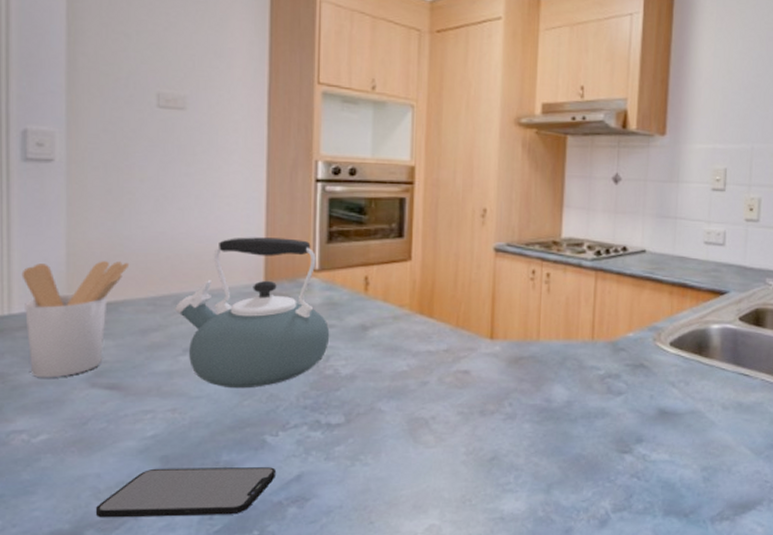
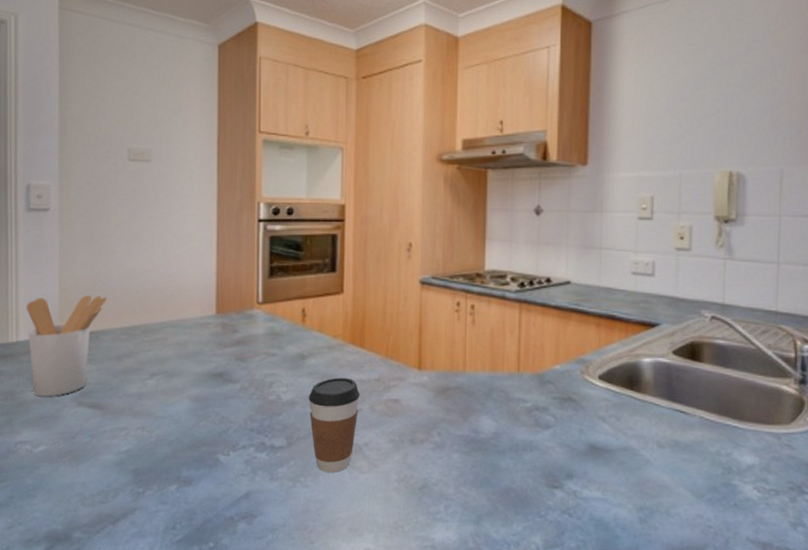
smartphone: present [95,467,275,518] -> none [81,480,227,526]
kettle: present [175,237,330,389] -> none [143,273,272,411]
coffee cup: none [370,349,428,450] -> present [308,377,360,474]

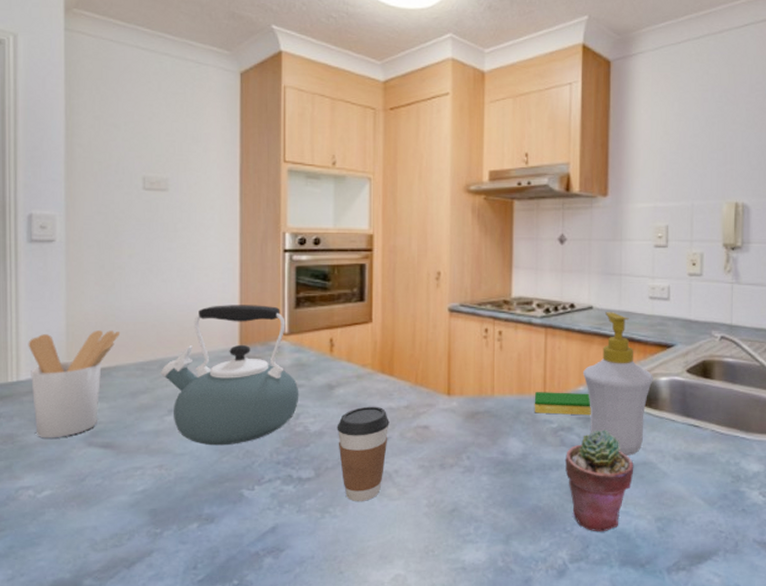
kettle: none [143,273,272,411] -> present [161,305,299,446]
dish sponge: none [507,369,568,396] -> present [534,392,591,416]
potted succulent: none [539,411,614,519] -> present [564,430,634,532]
soap bottle: none [560,287,637,440] -> present [583,312,654,456]

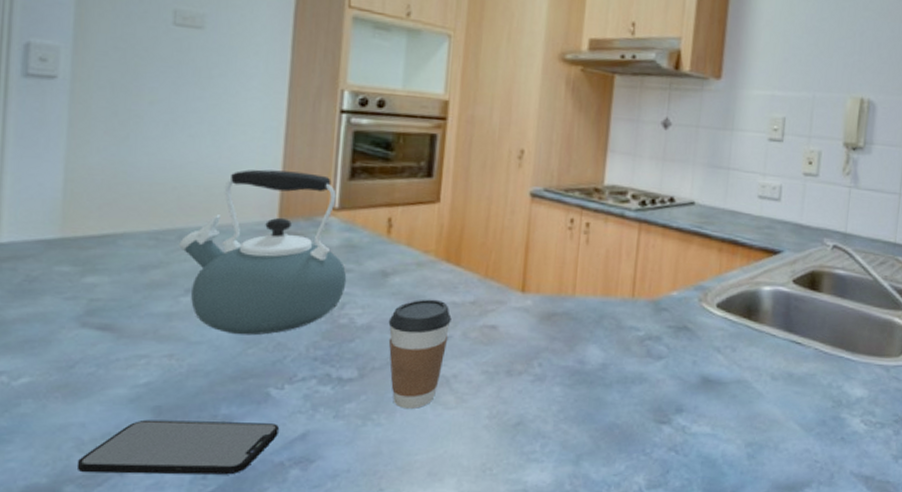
utensil holder: present [28,330,121,439] -> none [13,189,133,315]
smartphone: none [92,519,252,568] -> present [76,419,279,475]
dish sponge: present [534,392,591,416] -> none [619,294,685,325]
potted succulent: present [564,430,634,532] -> none [649,341,727,456]
soap bottle: present [583,312,654,456] -> none [678,209,757,372]

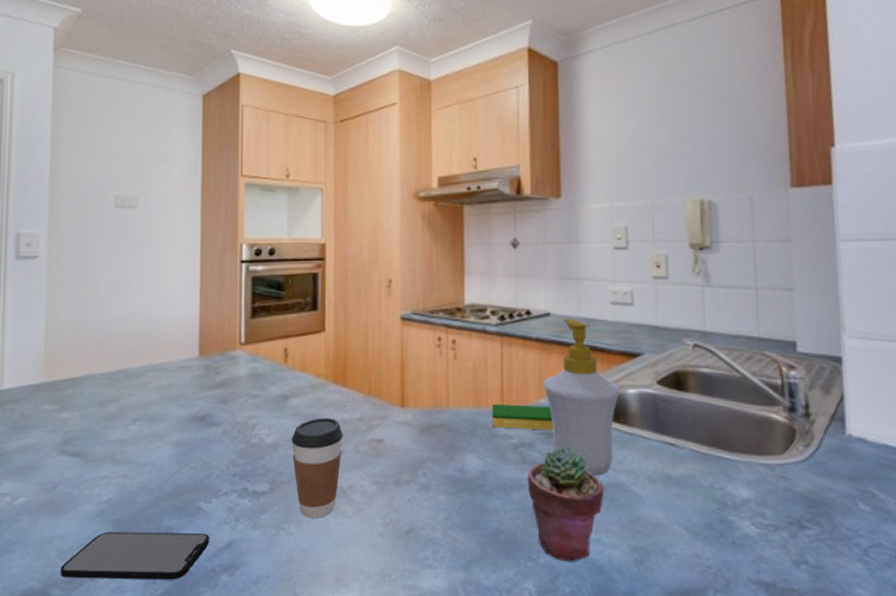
kettle: present [179,169,347,335] -> none [127,315,255,456]
dish sponge: none [619,294,685,325] -> present [491,404,554,431]
potted succulent: none [649,341,727,456] -> present [527,447,604,562]
soap bottle: none [678,209,757,372] -> present [543,319,621,476]

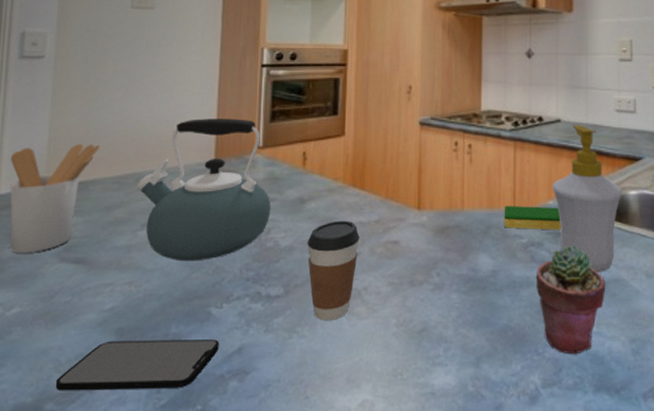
utensil holder: none [11,341,92,446] -> present [10,144,101,254]
kettle: none [127,315,255,456] -> present [136,119,271,262]

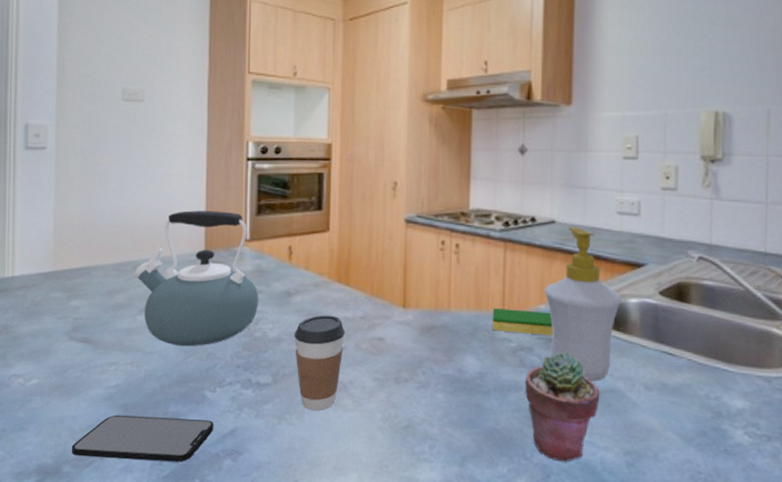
utensil holder: present [10,144,101,254] -> none [22,232,100,331]

